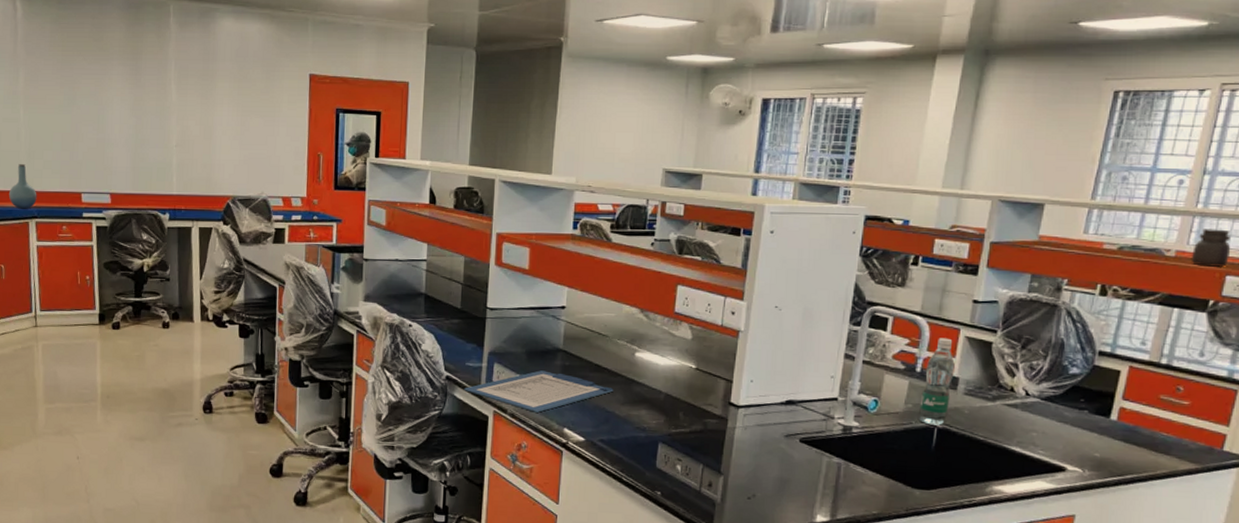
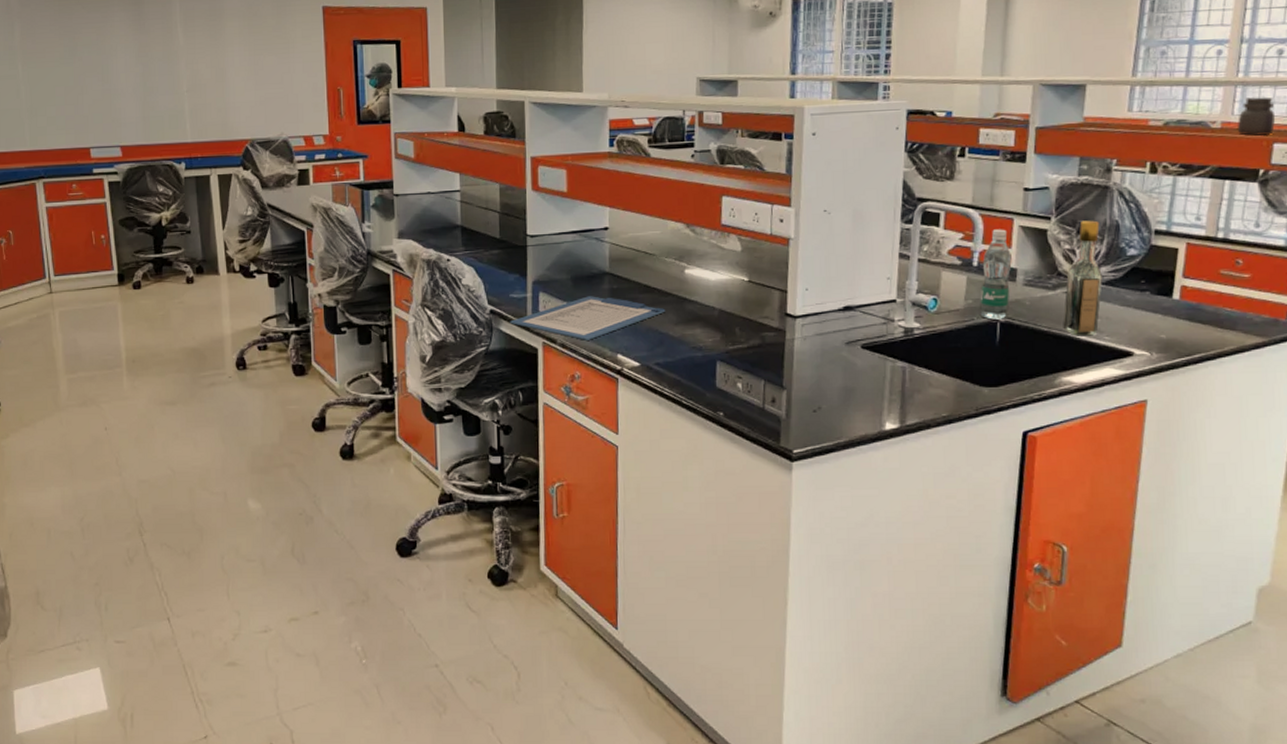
bottle: present [8,164,37,209] -> none [11,122,43,170]
bottle: none [999,336,1045,449] -> present [1063,220,1102,336]

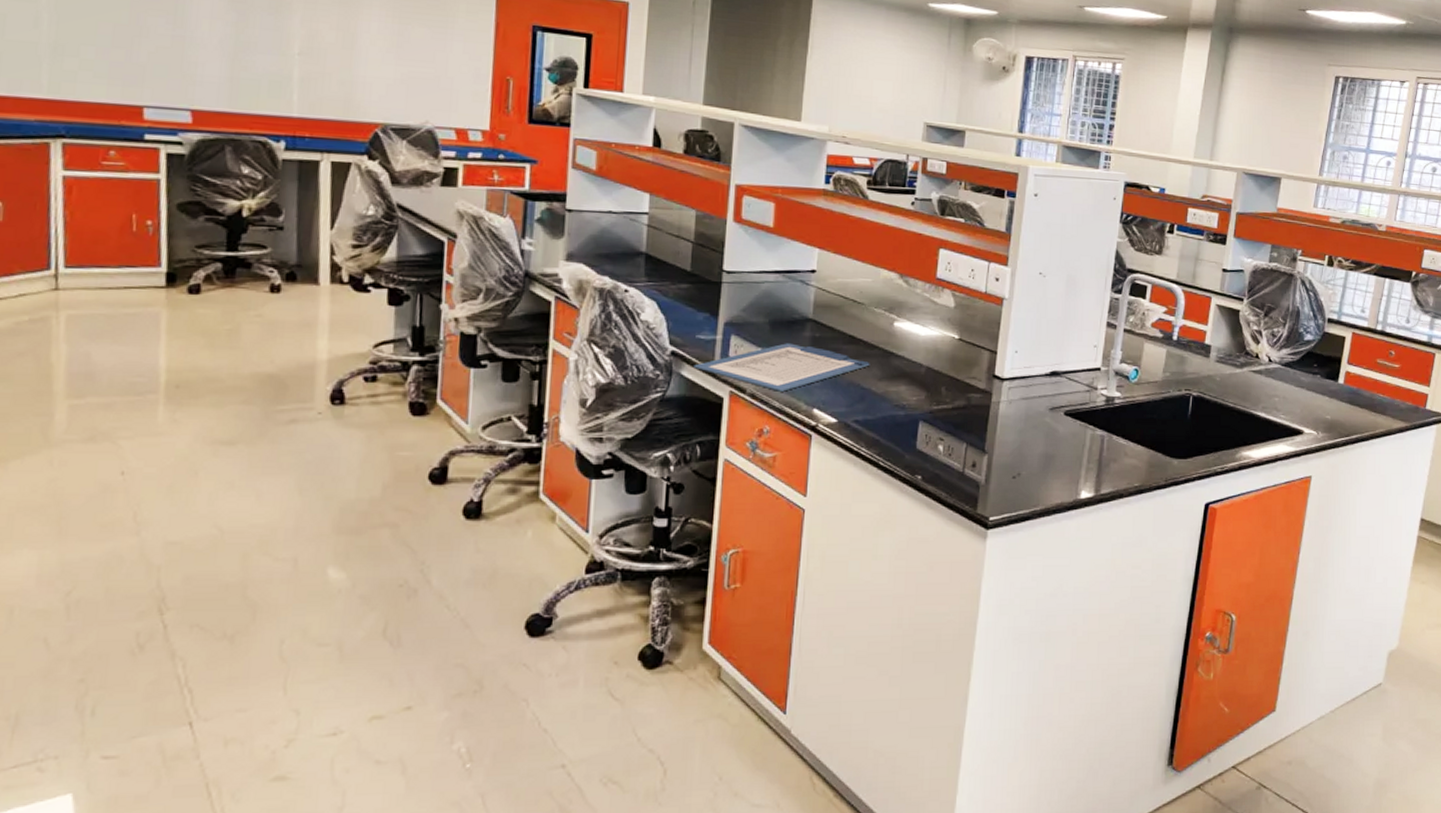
bottle: present [980,229,1012,320] -> none [1176,306,1207,393]
bottle: present [1063,220,1102,336] -> none [1247,304,1284,414]
jar: present [1238,97,1276,136] -> none [1398,206,1427,242]

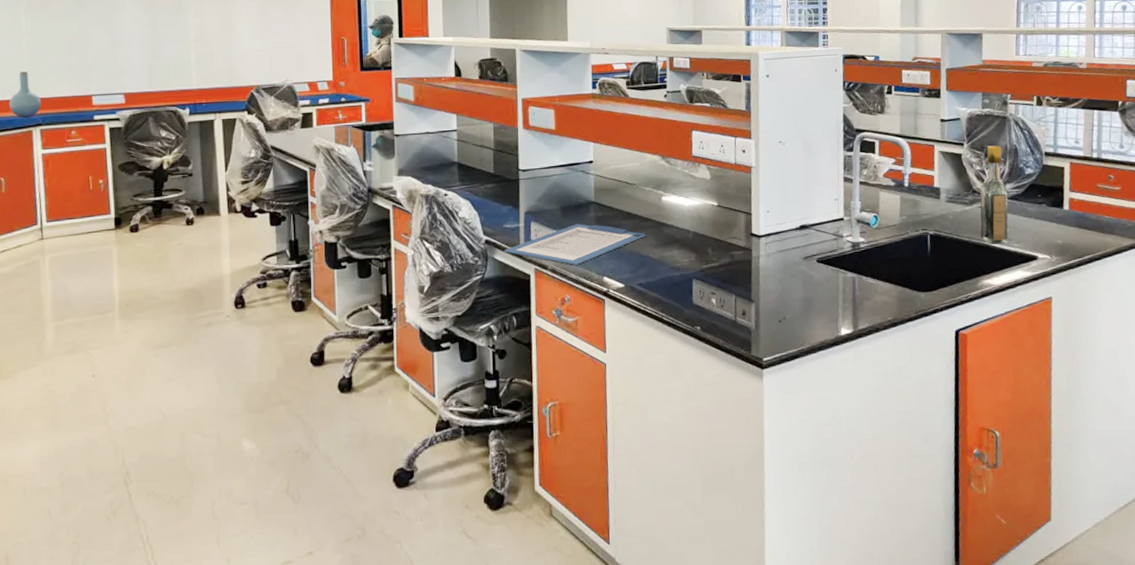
bottle: none [15,61,67,125] -> present [8,71,42,118]
bottle: none [1247,304,1284,414] -> present [980,145,1008,244]

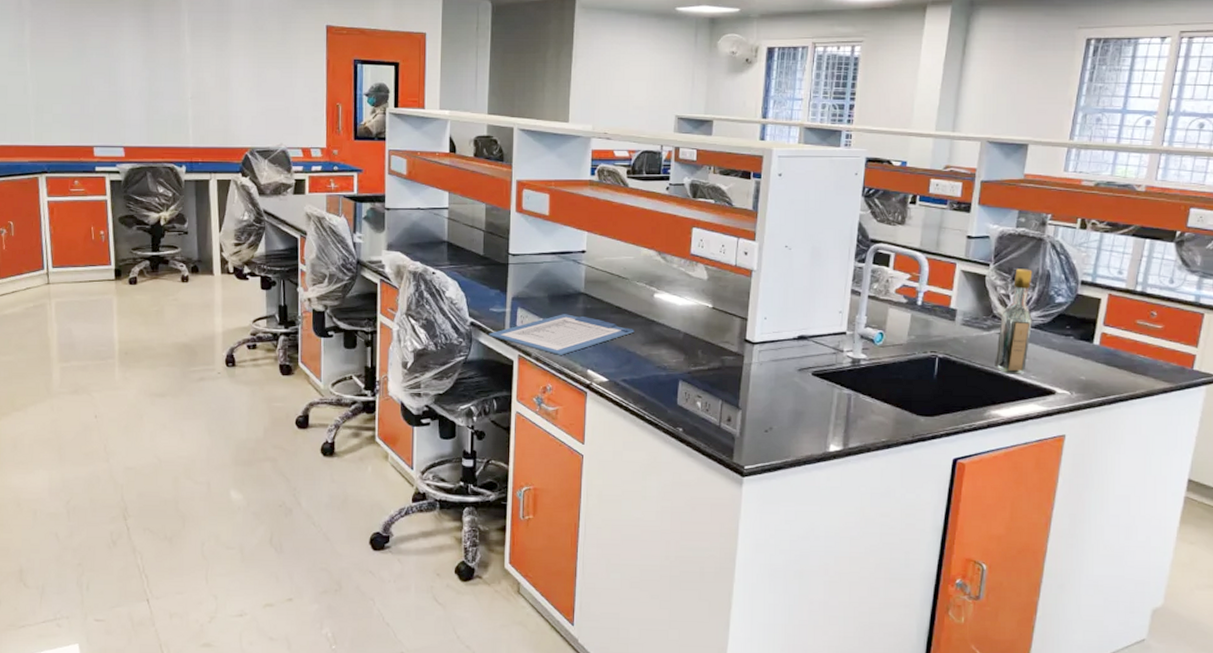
bottle: present [8,71,42,118] -> none [16,118,47,164]

